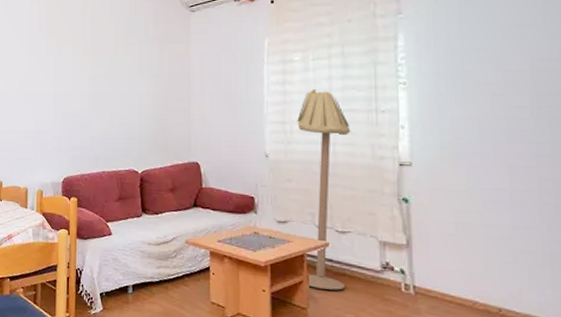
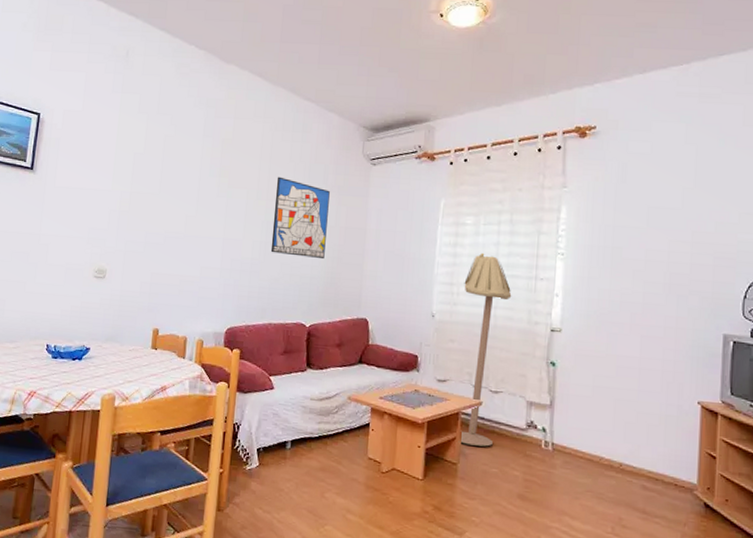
wall art: none [99,32,151,107] -> present [270,176,330,260]

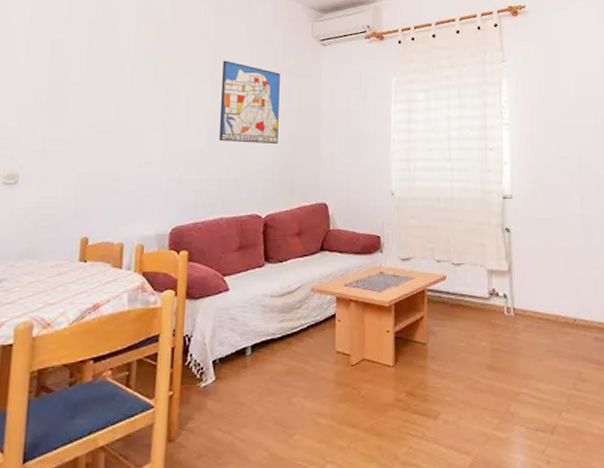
floor lamp: present [458,252,512,447] -> none [420,127,465,322]

